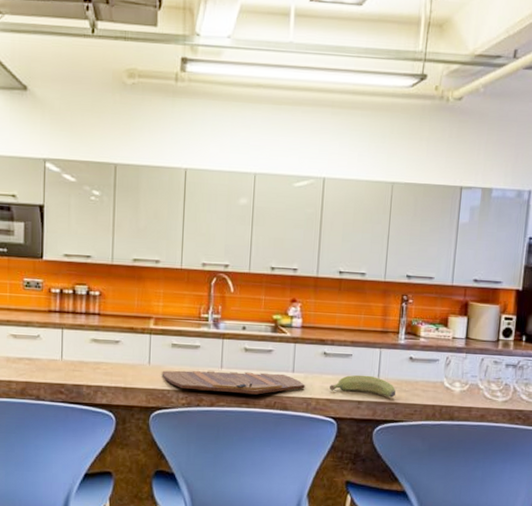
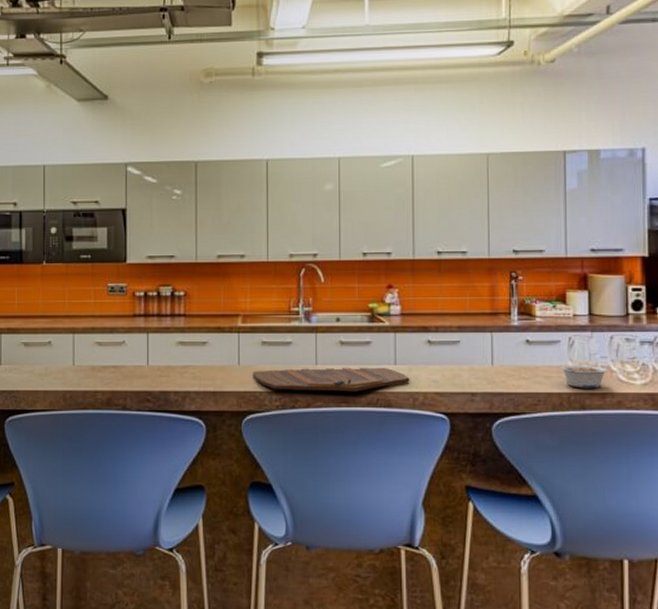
banana: present [330,375,396,398] -> none [438,363,515,387]
legume: none [436,381,476,403] -> present [560,364,608,388]

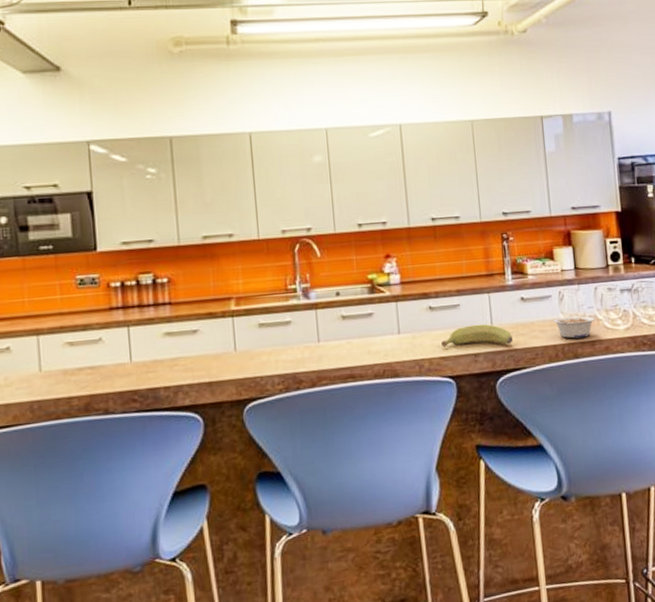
cutting board: present [253,367,410,392] -> none [251,337,415,372]
banana: none [438,363,515,387] -> present [441,324,514,347]

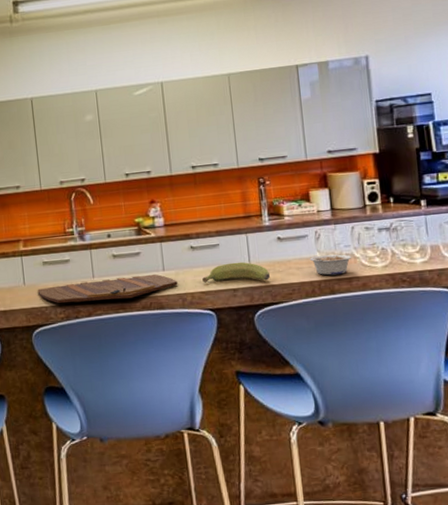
cutting board: none [251,337,415,372] -> present [37,274,178,303]

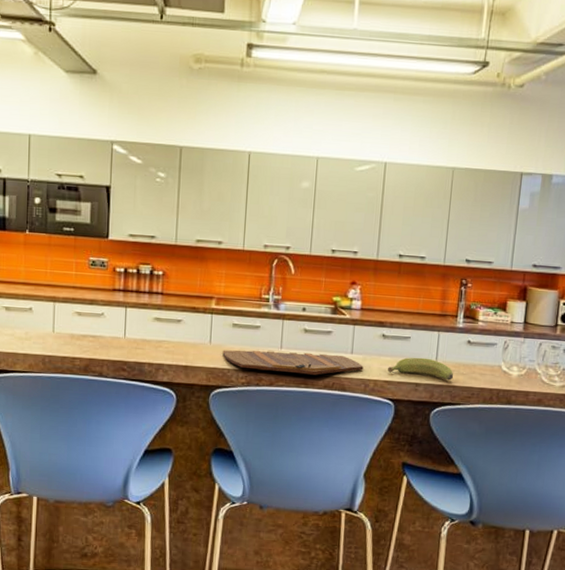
legume: present [309,254,352,276] -> none [493,365,534,387]

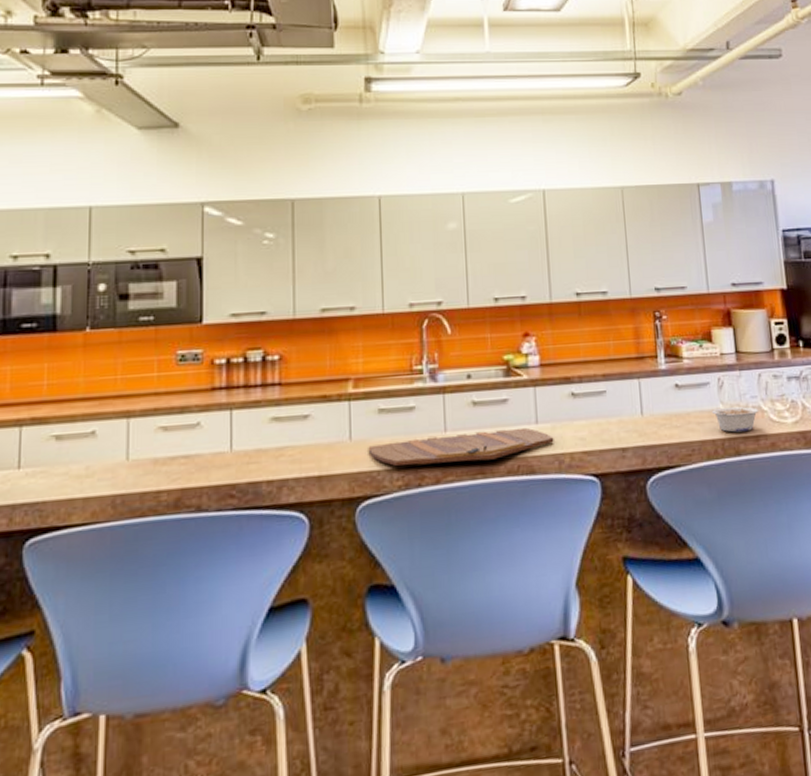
banana: present [388,357,454,381] -> none [584,413,667,440]
legume: none [493,365,534,387] -> present [711,406,759,433]

